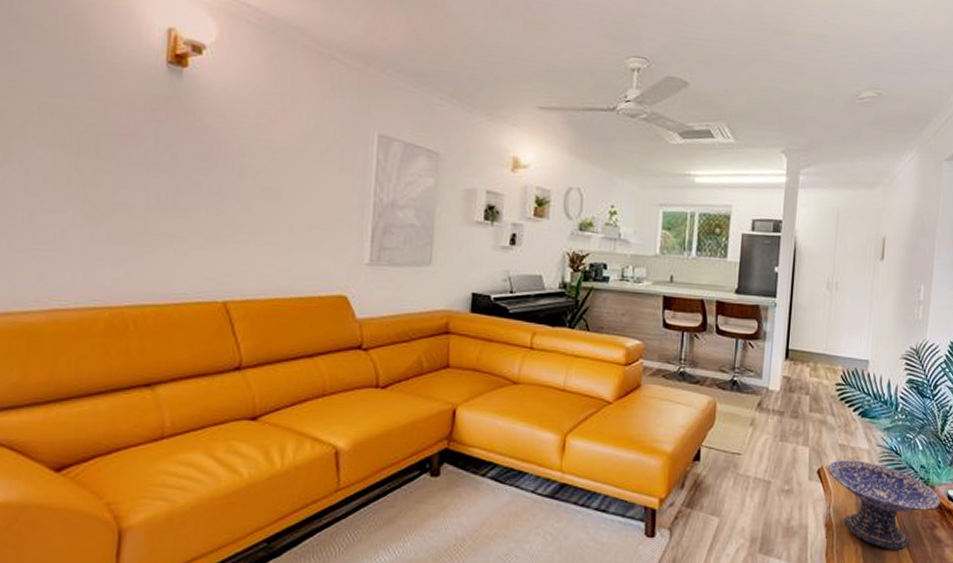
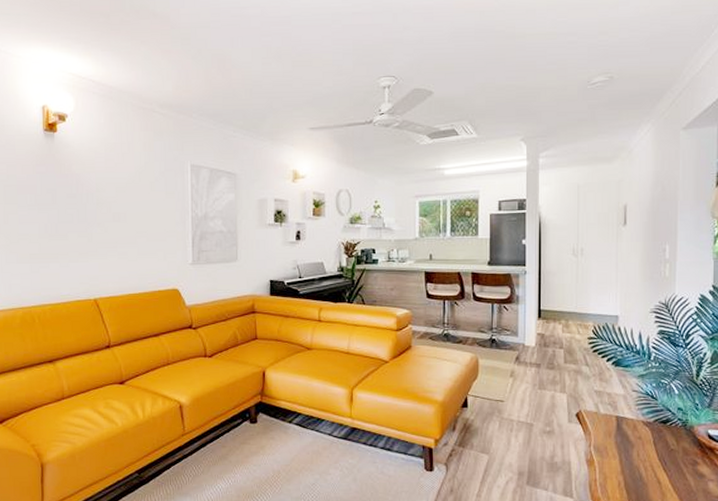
decorative bowl: present [828,460,941,550] -> none [586,404,702,484]

